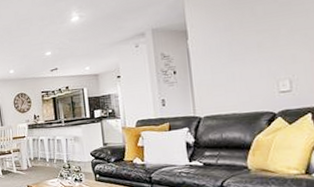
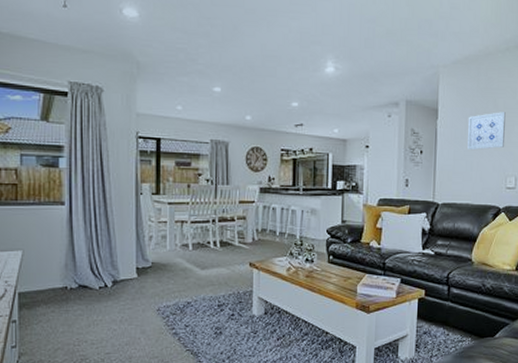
wall art: none [222,18,272,63] -> present [467,112,506,150]

